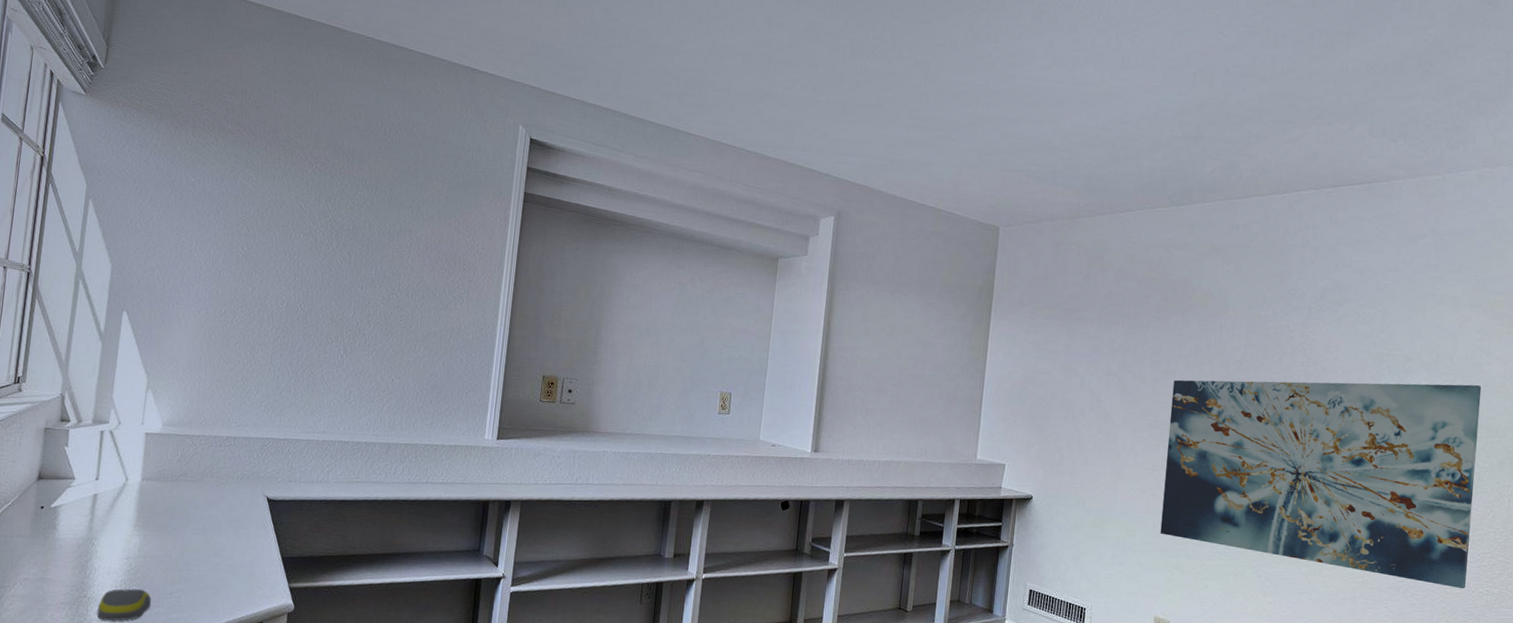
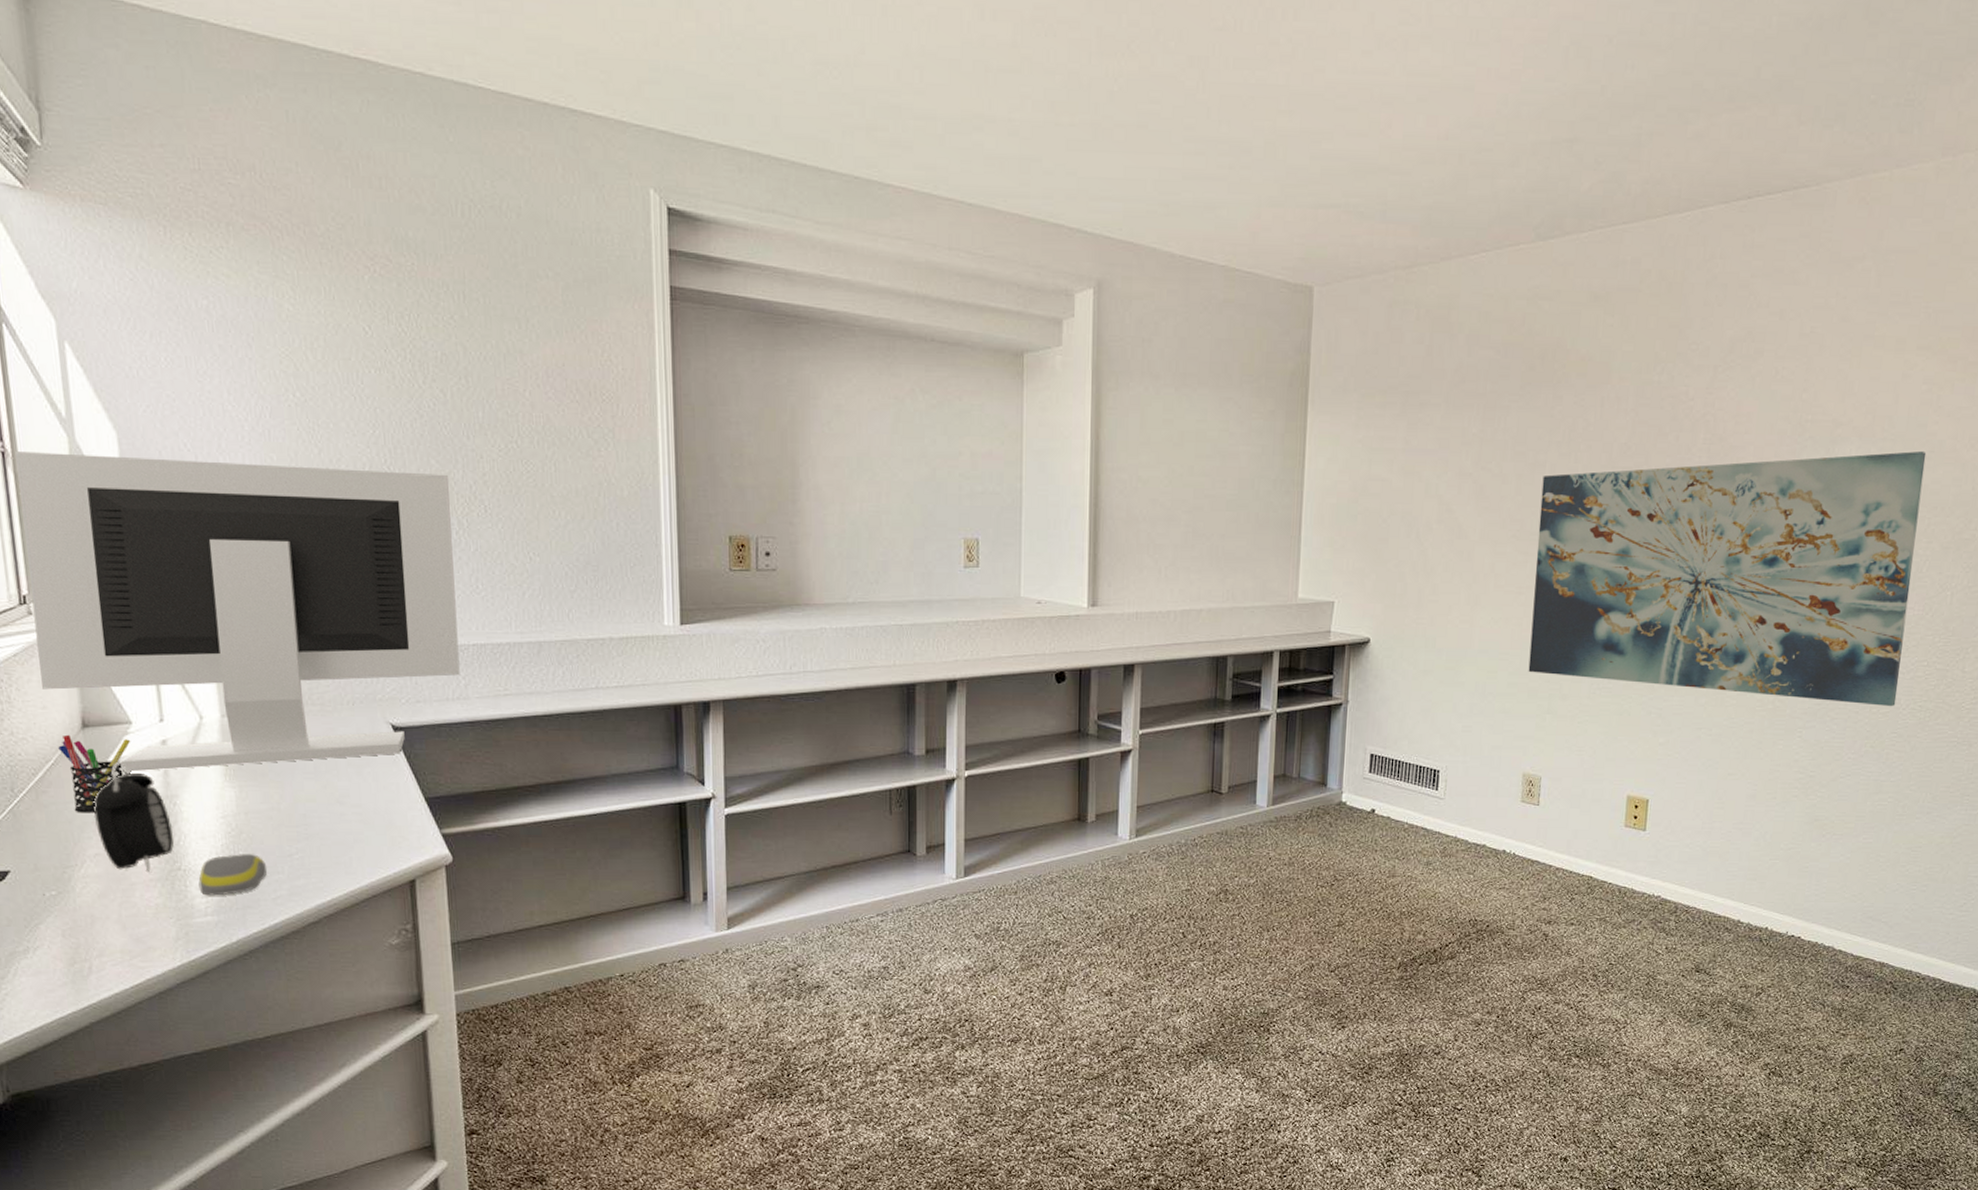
computer monitor: none [16,273,342,521] -> present [15,452,460,772]
pen holder: none [17,483,71,546] -> present [58,734,131,813]
alarm clock: none [30,507,87,596] -> present [93,761,174,872]

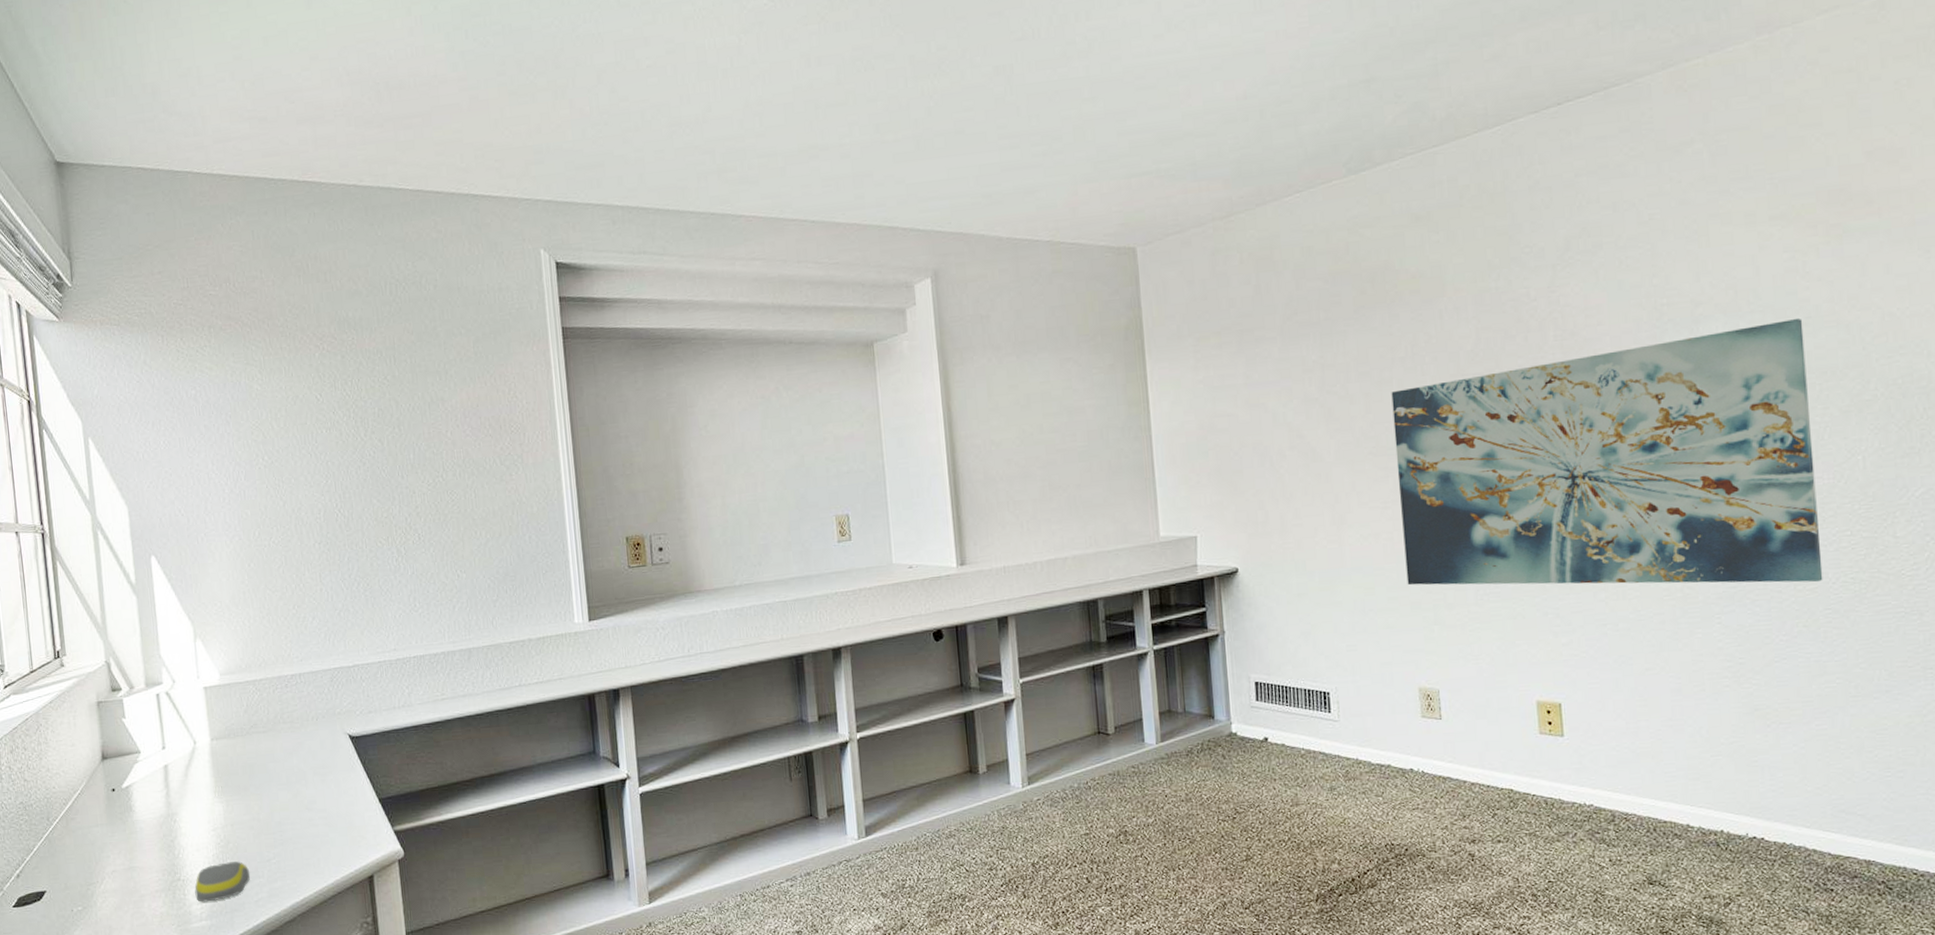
computer monitor: present [15,452,460,772] -> none [52,510,404,796]
pen holder: present [58,734,131,813] -> none [83,767,140,835]
alarm clock: present [93,761,174,872] -> none [111,787,175,884]

